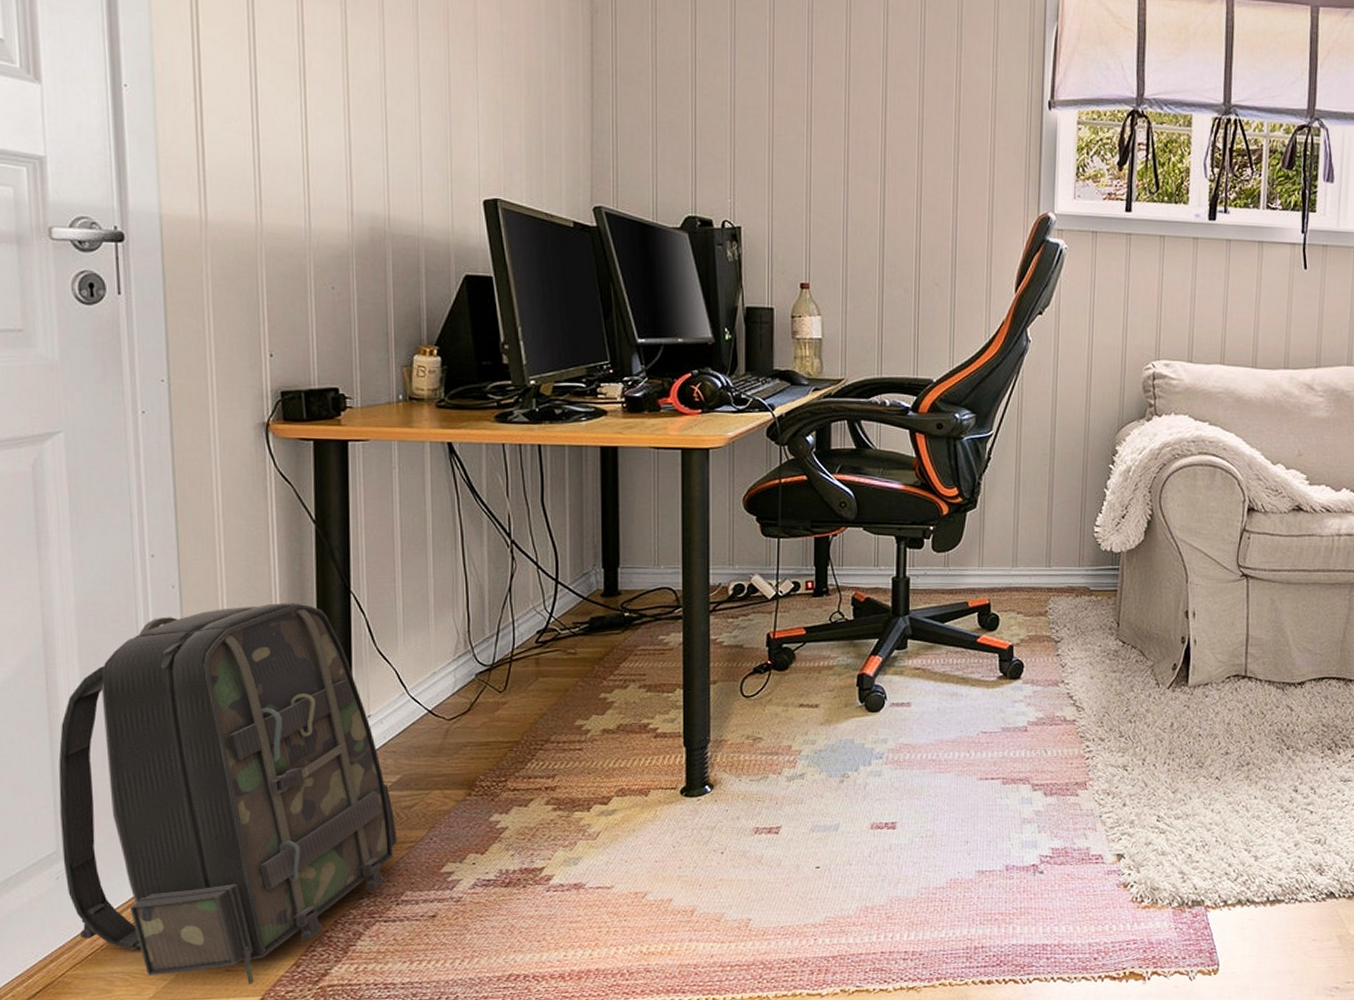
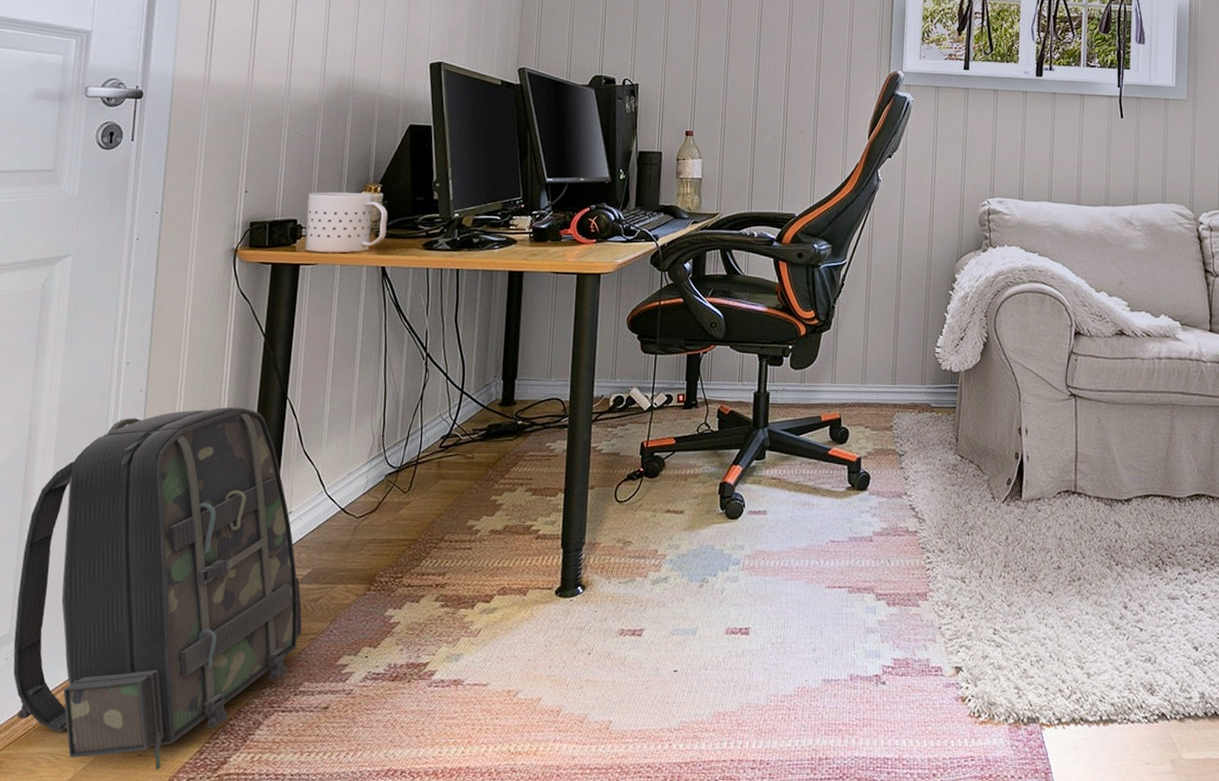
mug: none [349,355,449,427] -> present [304,192,388,253]

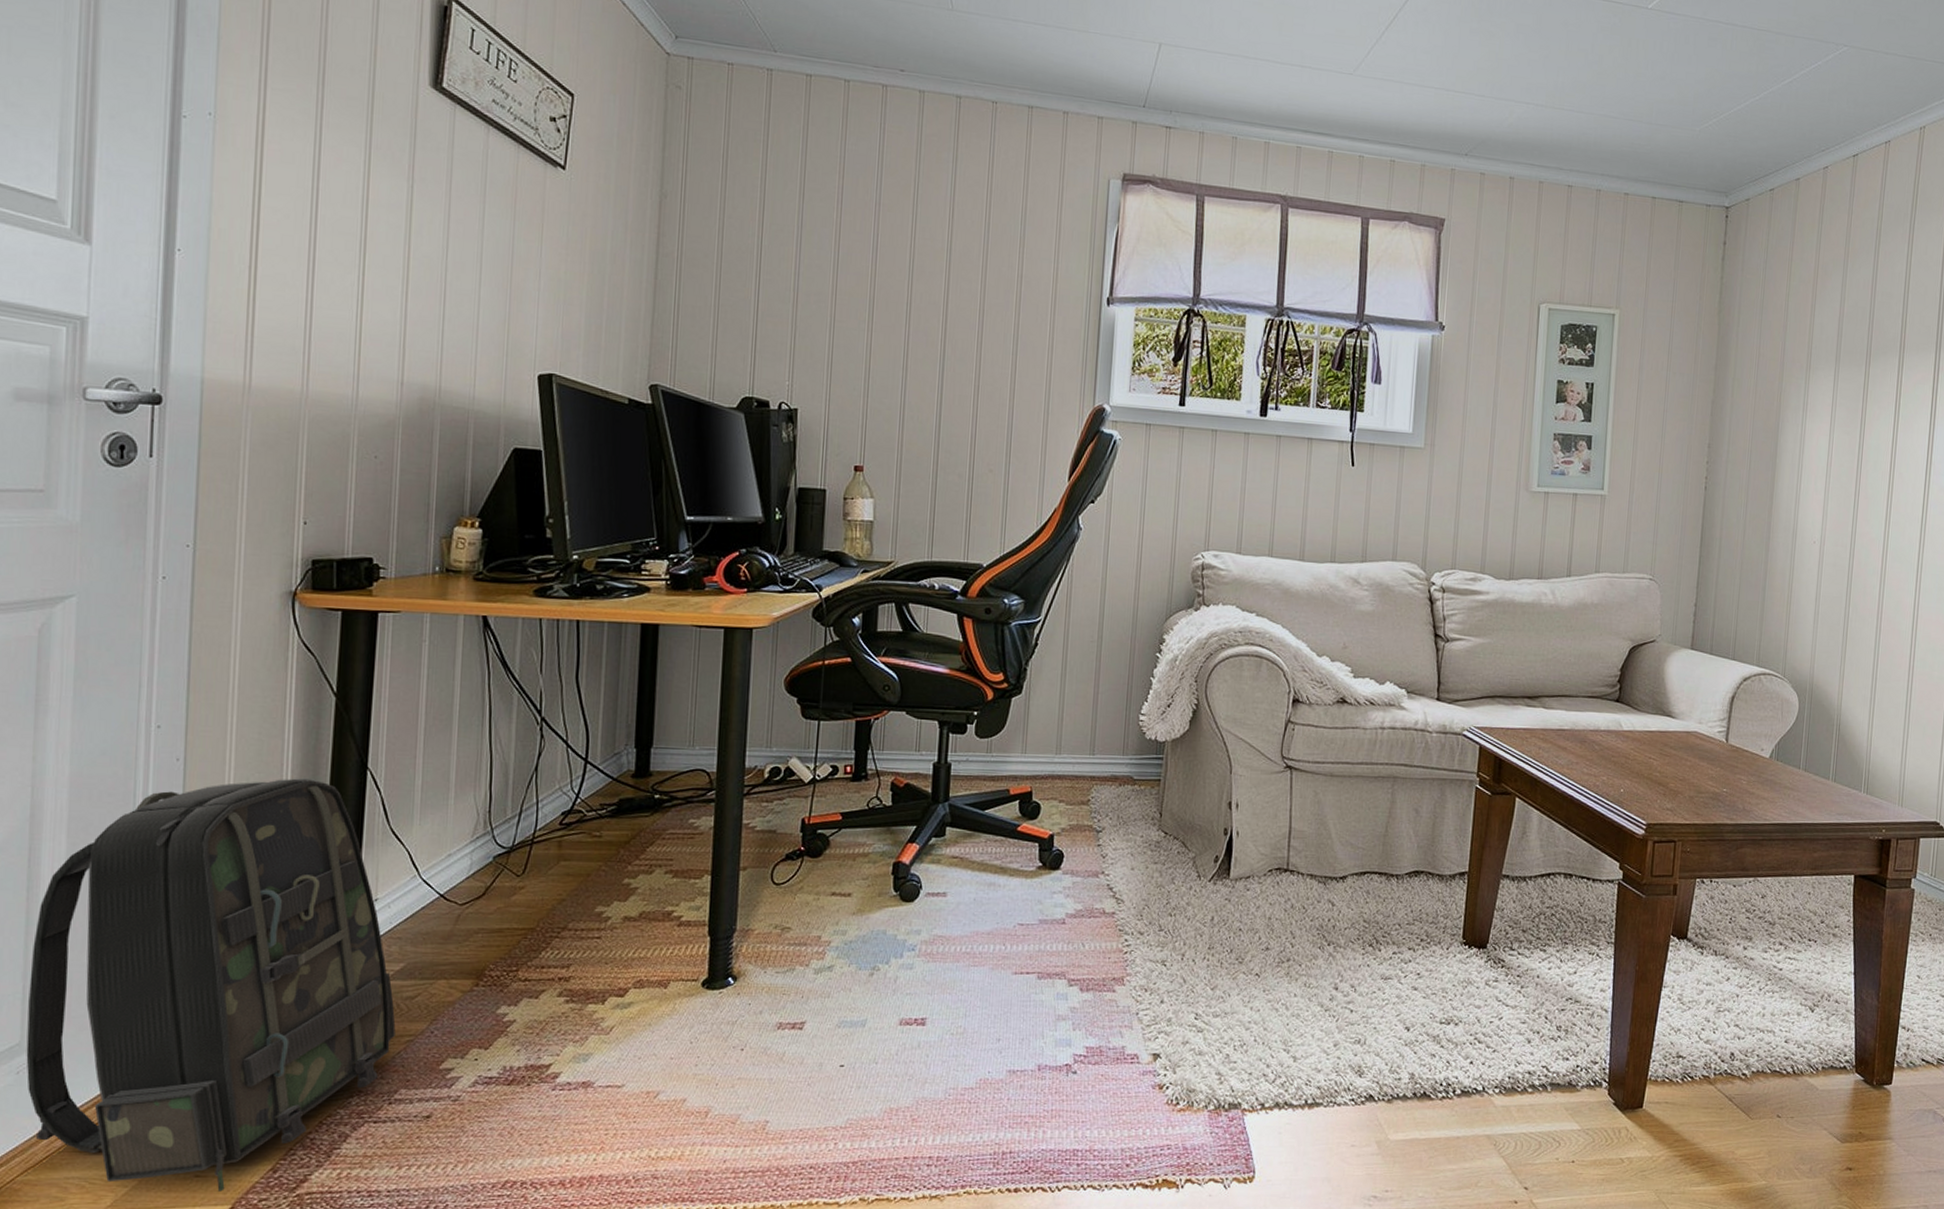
mug: present [304,192,388,253] -> none [383,525,489,599]

